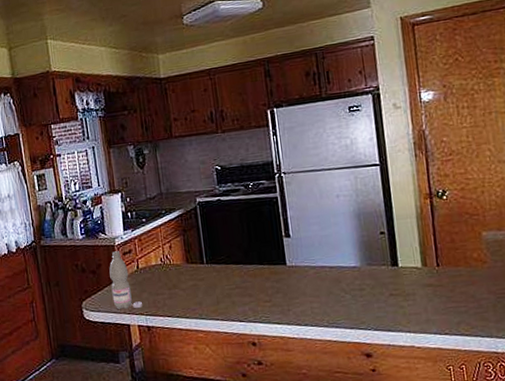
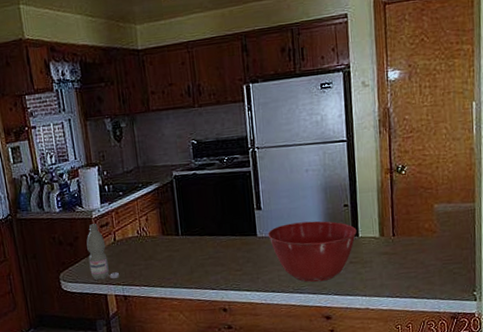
mixing bowl: none [298,249,396,316] -> present [268,221,357,282]

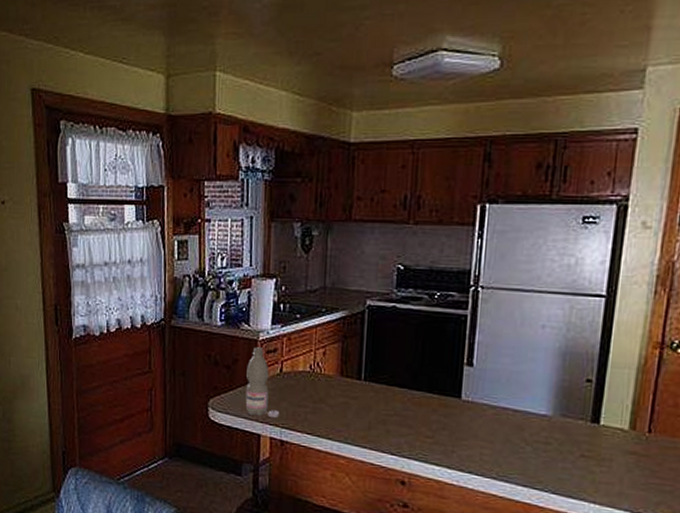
mixing bowl: present [268,221,357,282] -> none [476,390,598,473]

